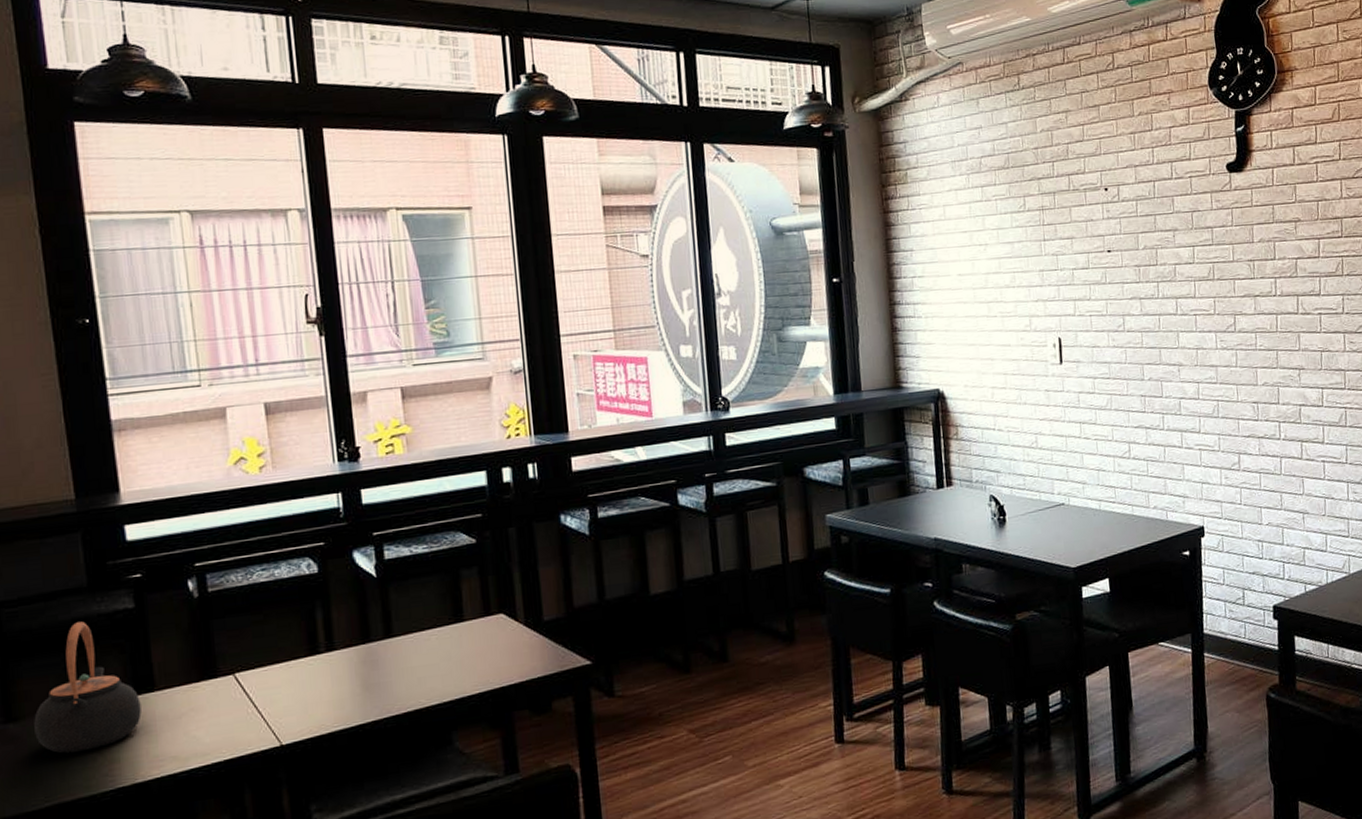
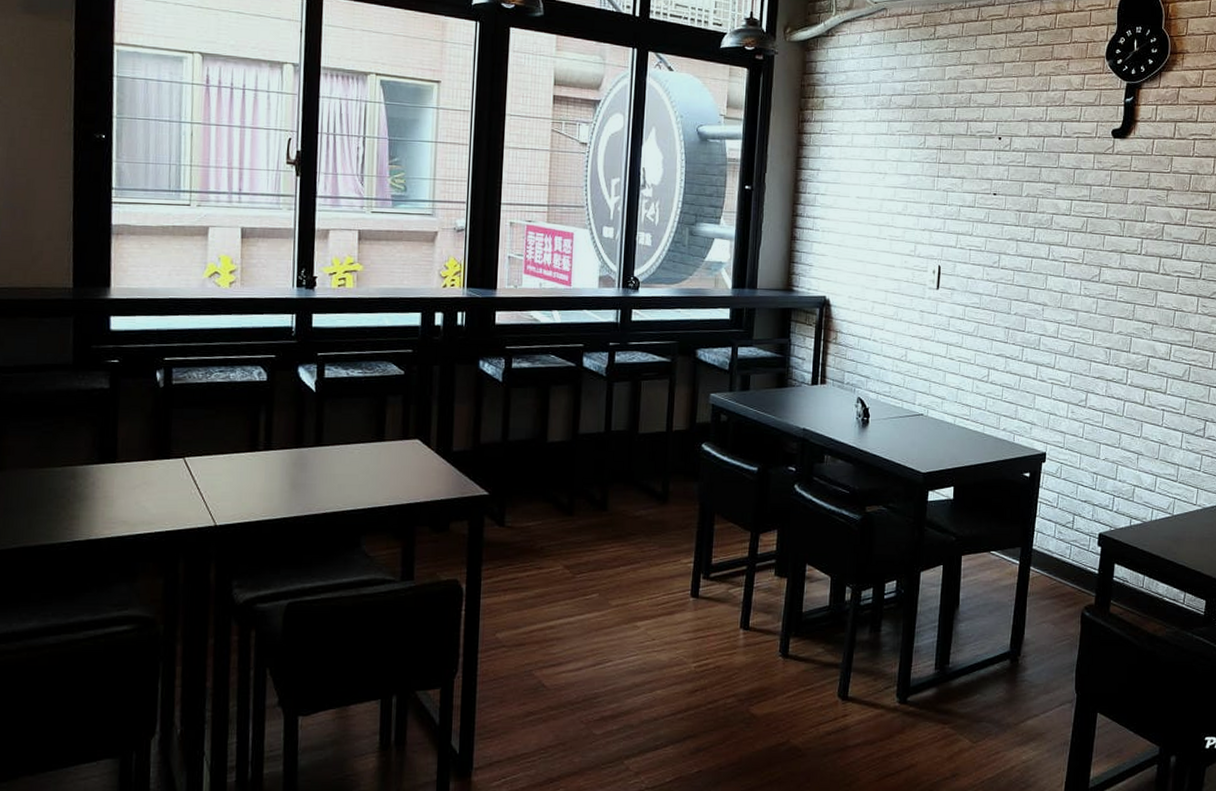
teapot: present [34,621,142,754] -> none [12,394,103,505]

